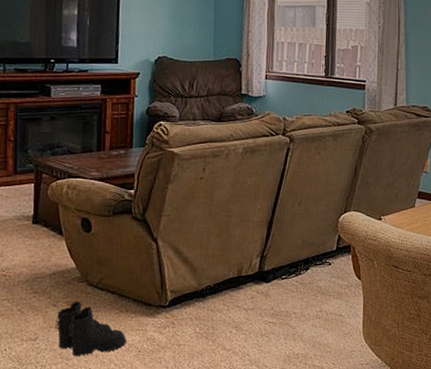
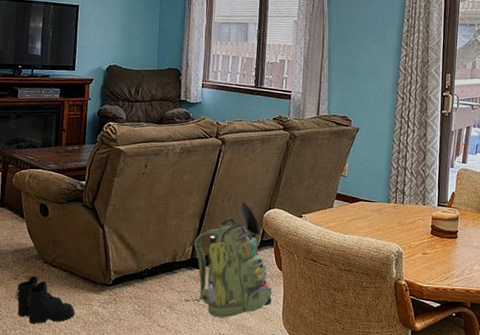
backpack: none [252,205,351,336] -> present [184,202,272,318]

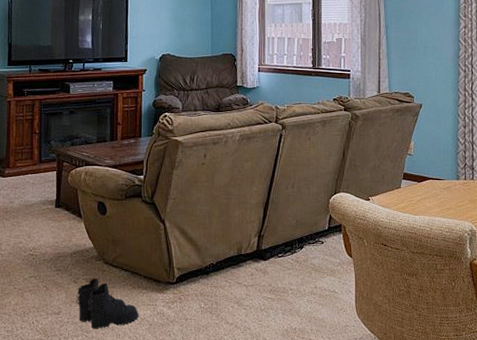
backpack: present [184,202,272,318] -> none [252,188,343,311]

